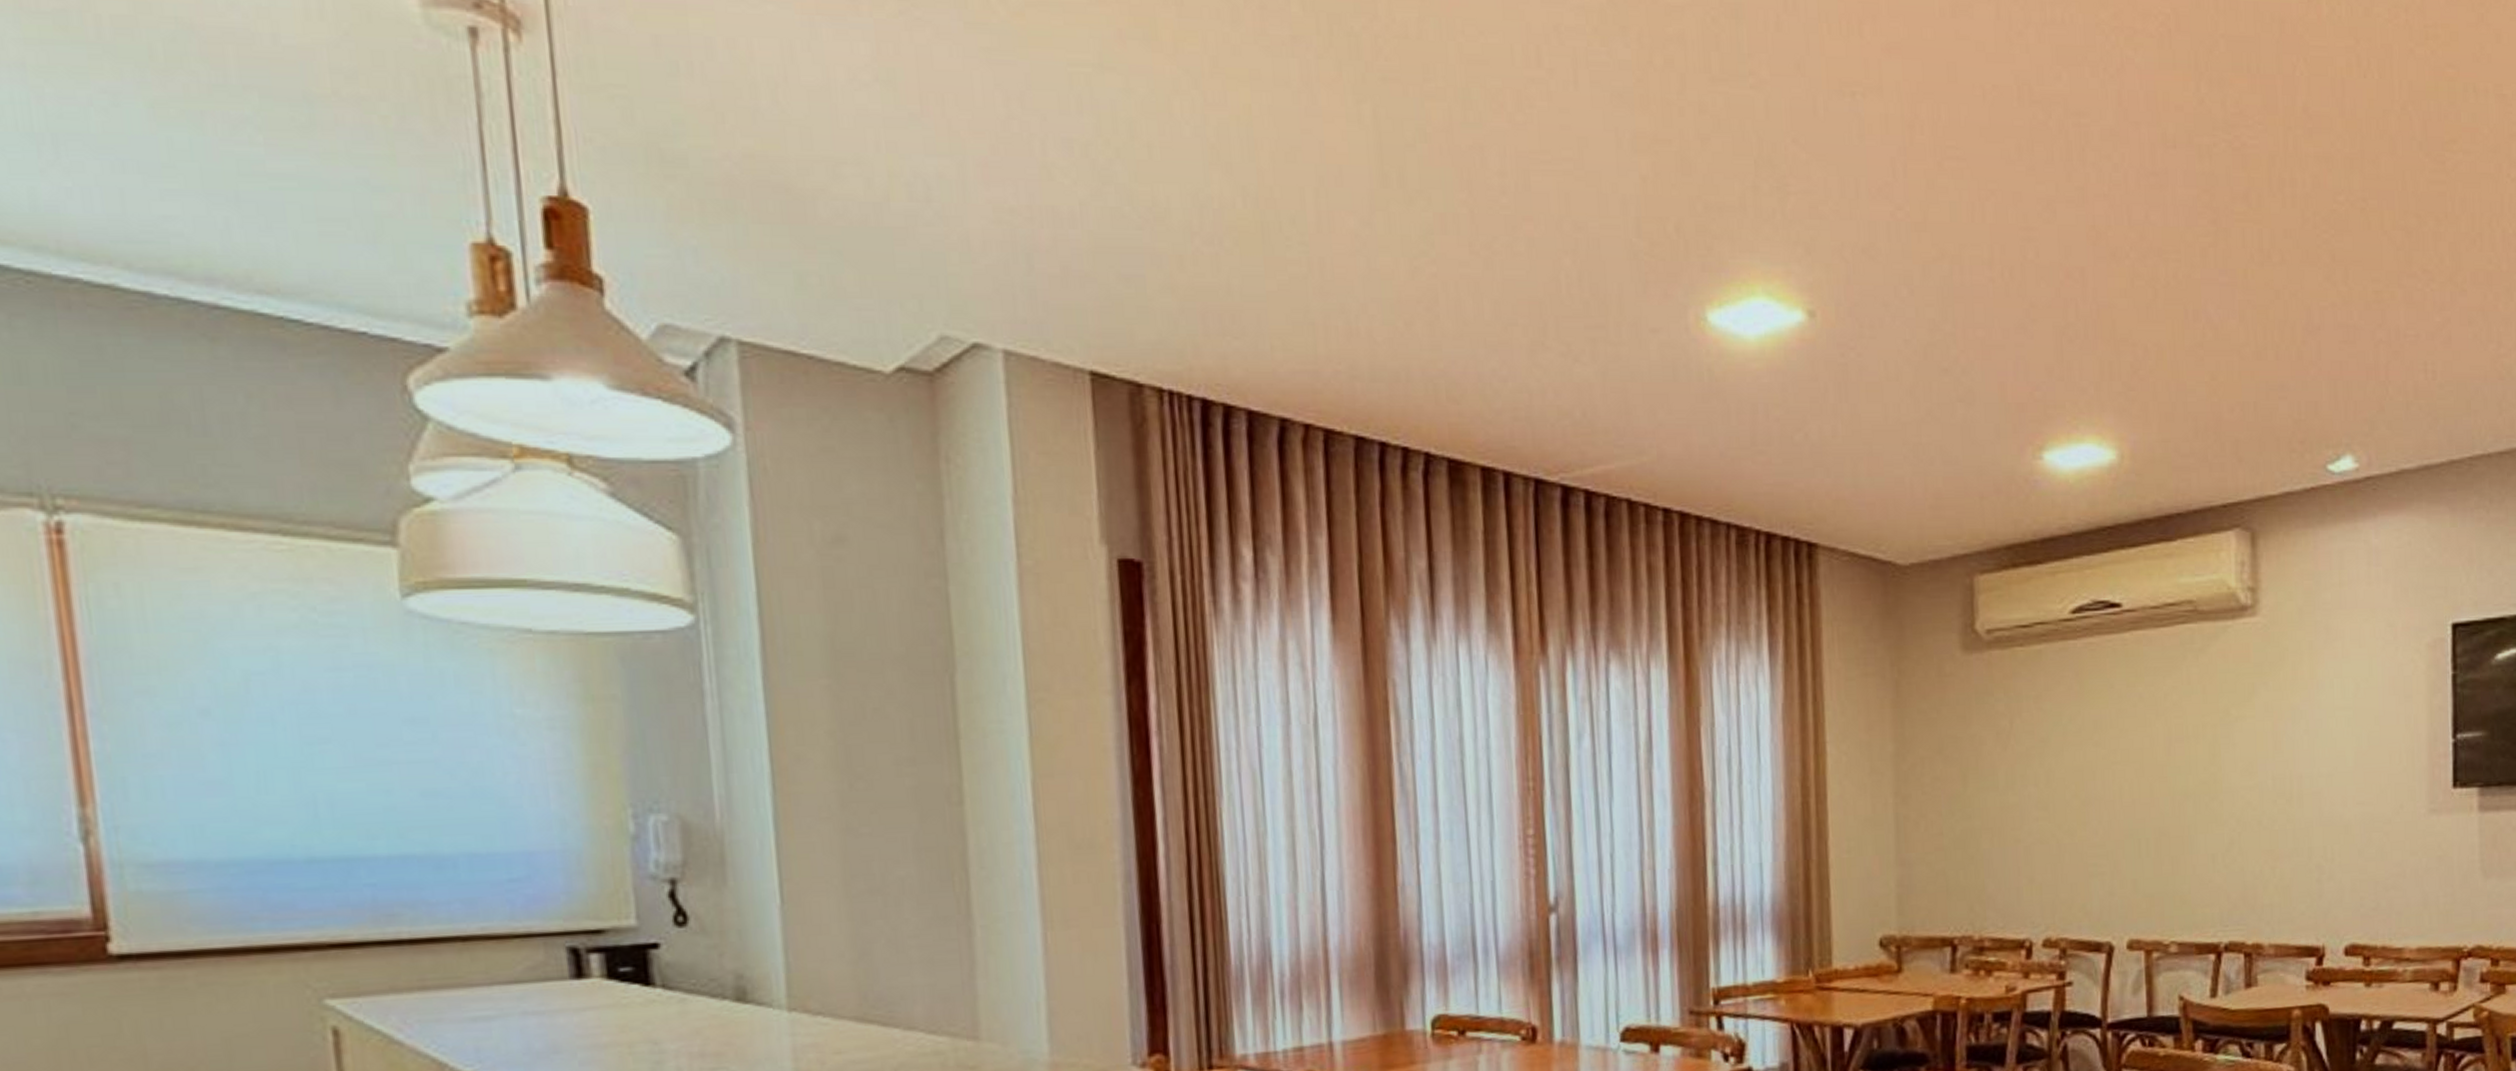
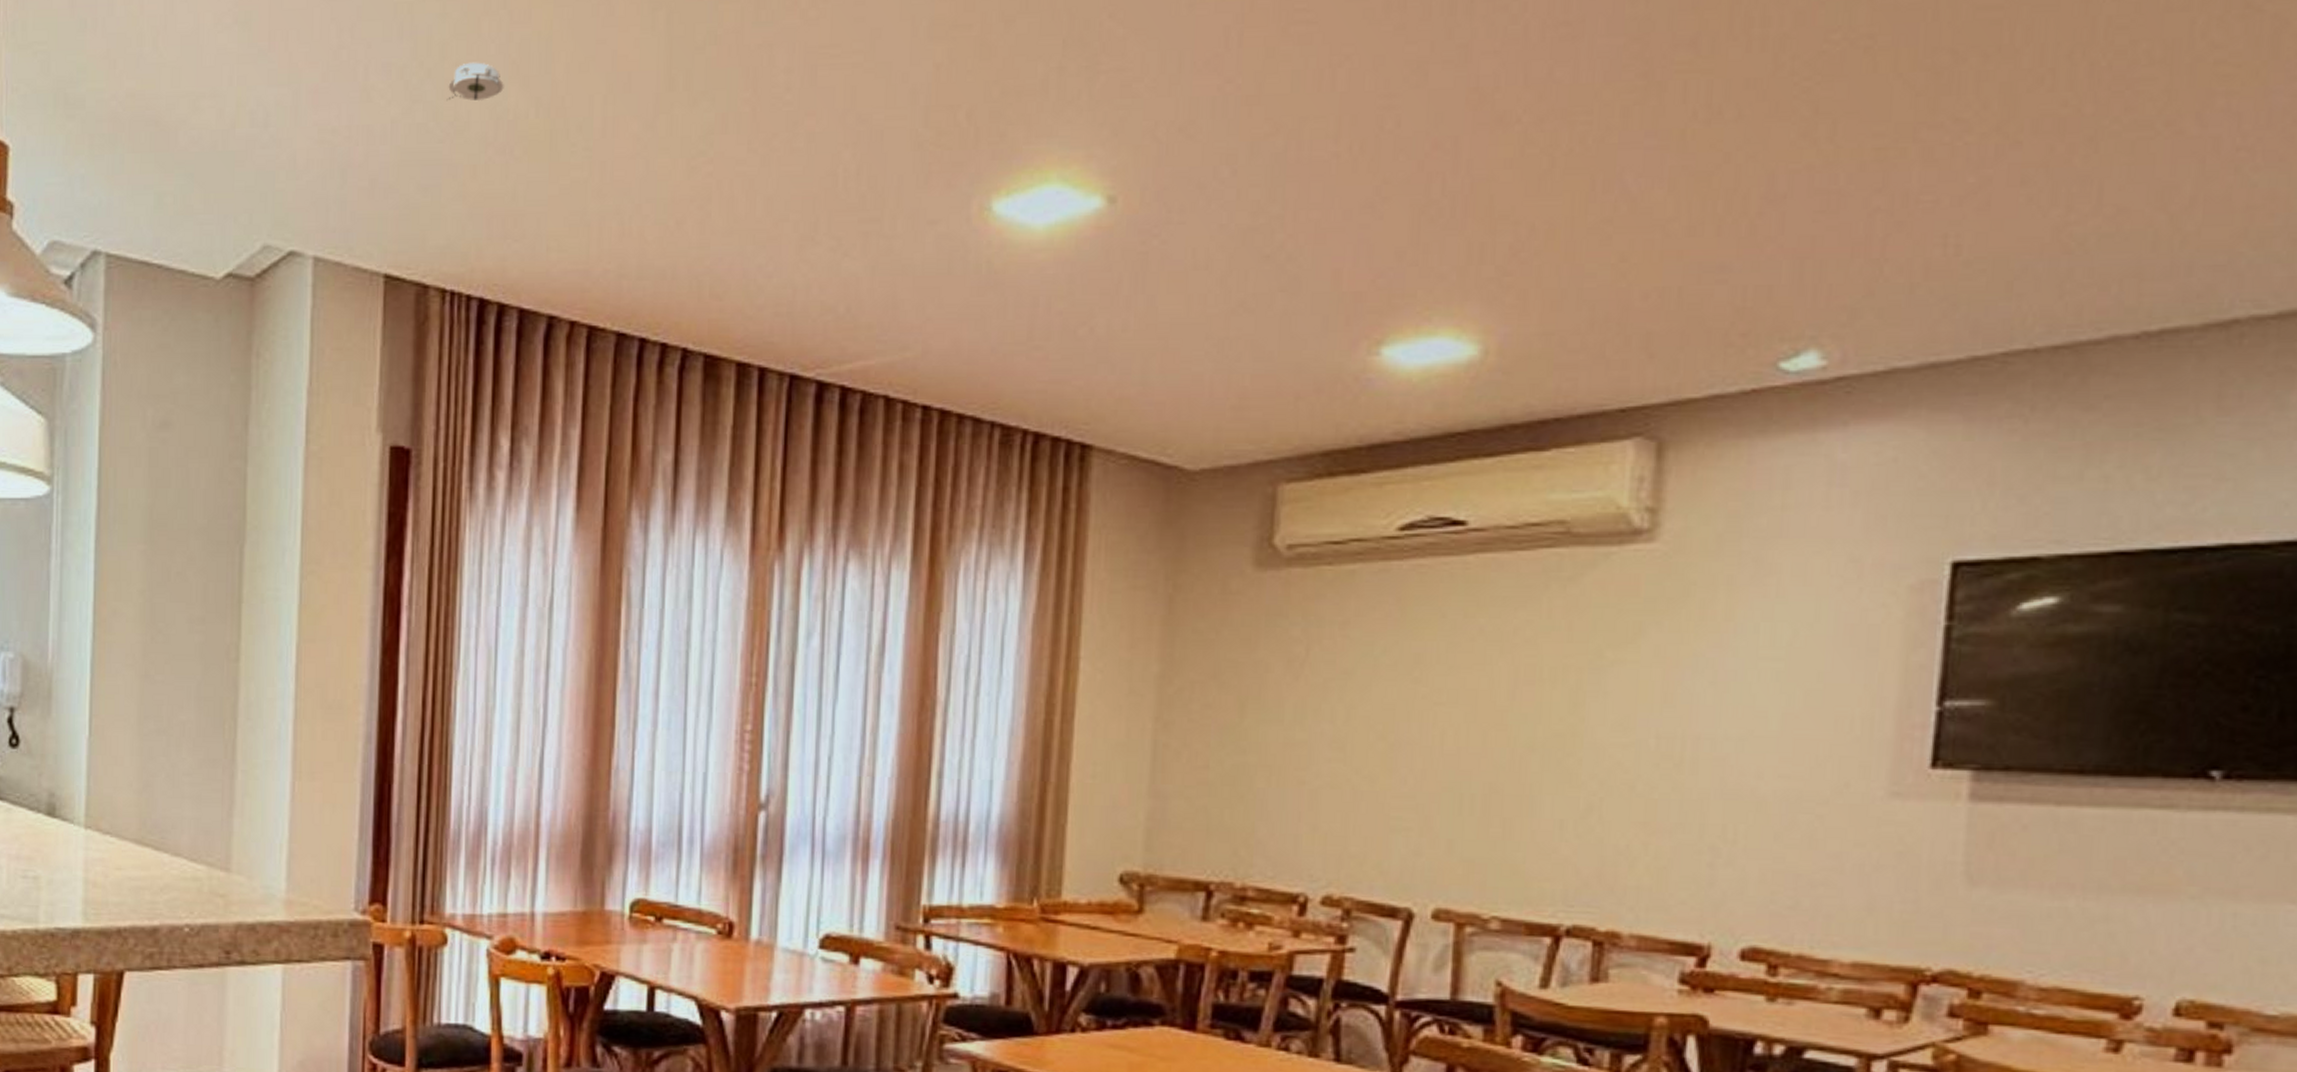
smoke detector: none [1141,144,1205,187] -> present [446,62,504,102]

